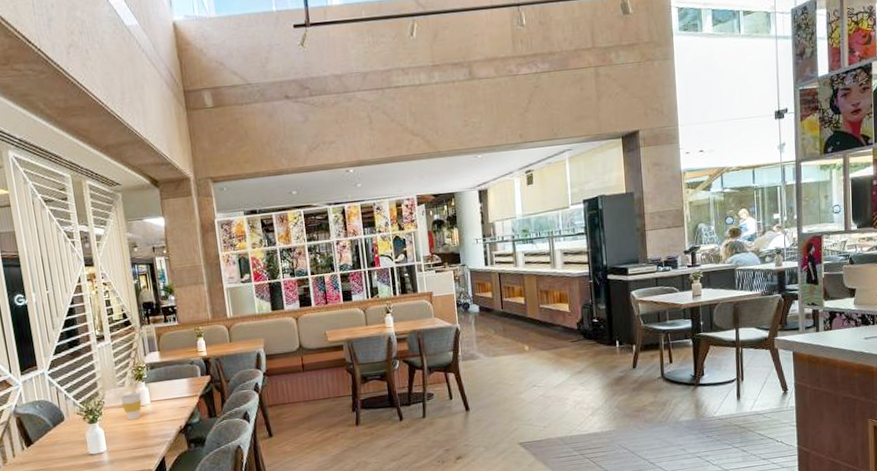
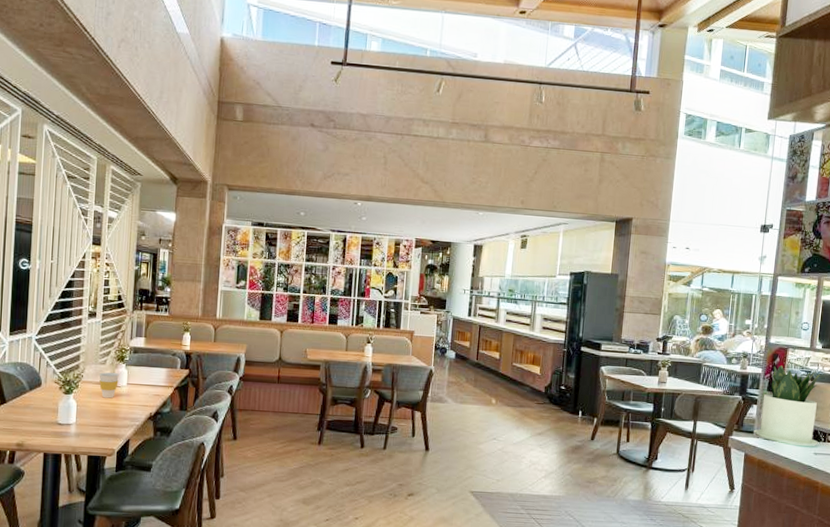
planter: none [798,251,868,335] -> present [753,365,820,447]

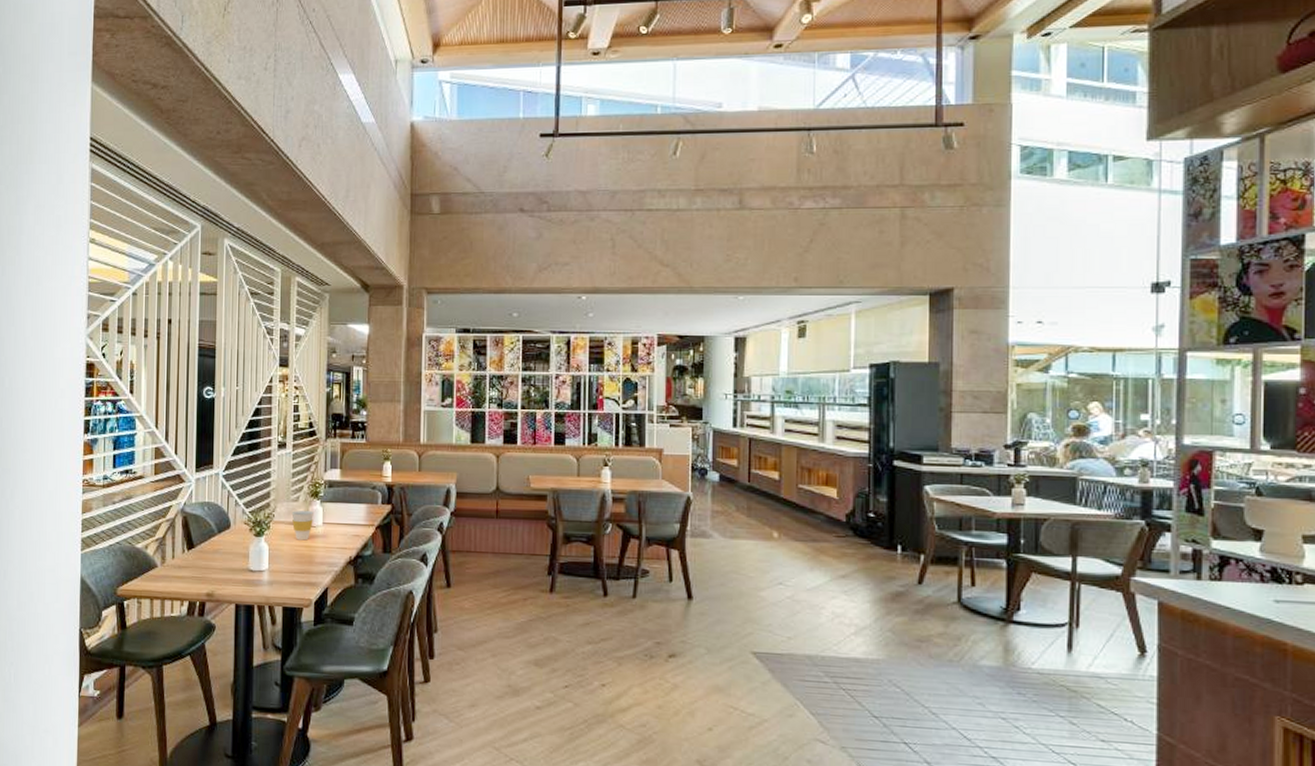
planter: present [753,365,820,447] -> none [1169,476,1281,592]

